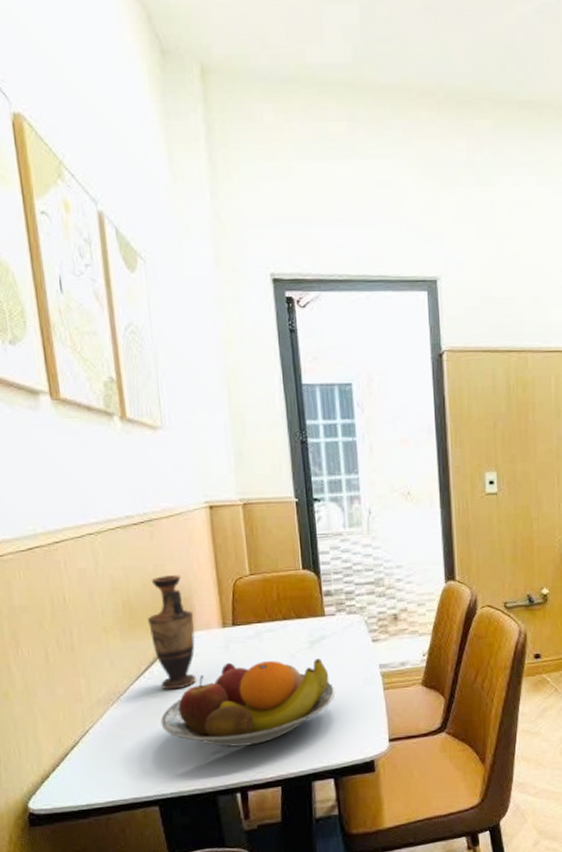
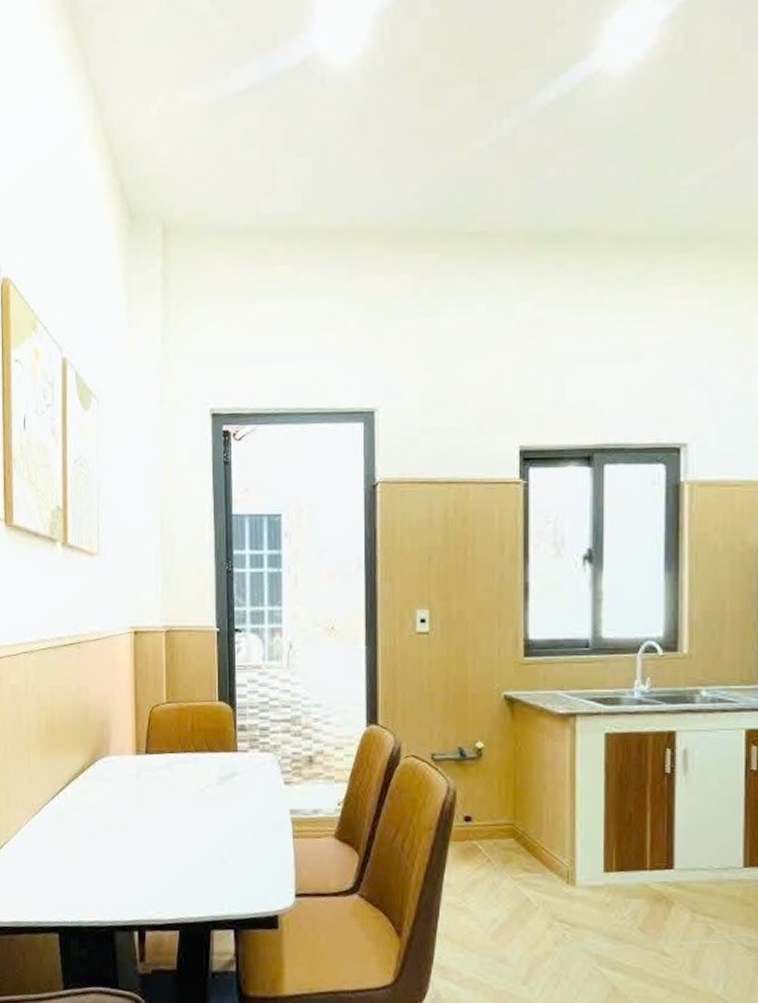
vase: present [148,574,197,690] -> none [67,696,110,814]
fruit bowl: present [160,659,335,747] -> none [69,791,242,882]

